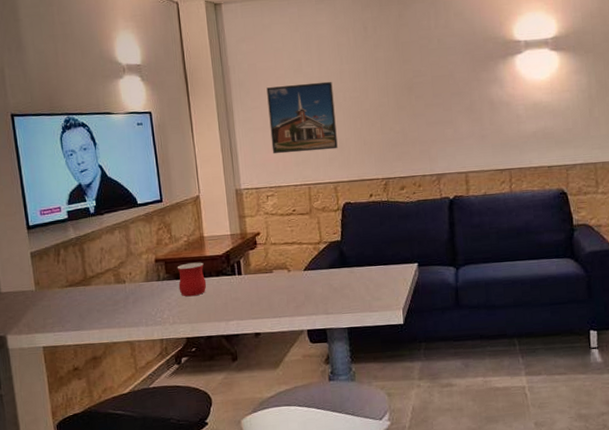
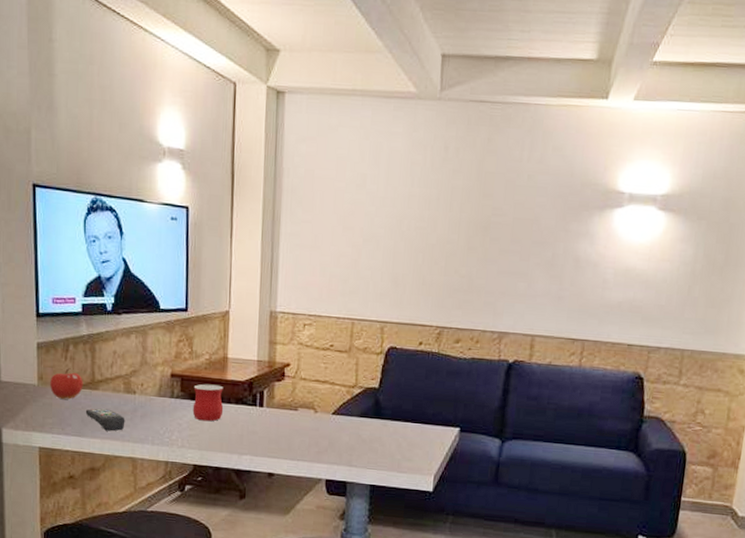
fruit: none [46,270,77,299] -> present [50,368,83,399]
remote control: none [81,301,120,321] -> present [85,408,125,432]
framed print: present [266,81,338,154] -> none [317,200,398,284]

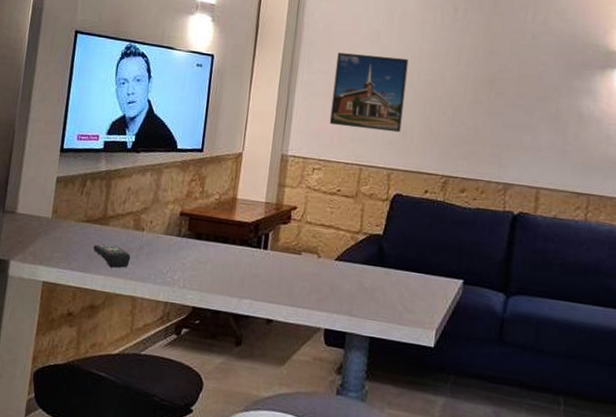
fruit: present [50,368,83,399] -> none [63,202,96,234]
mug: present [192,384,224,422] -> none [197,223,230,262]
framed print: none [317,200,398,284] -> present [329,52,409,133]

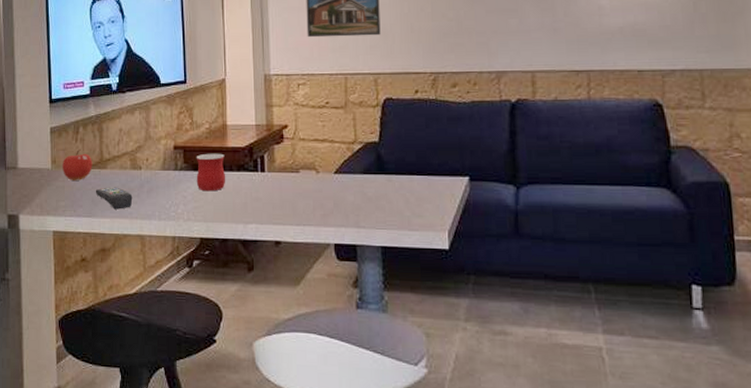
fruit: none [63,202,96,234] -> present [63,150,93,180]
mug: none [197,223,230,262] -> present [196,153,226,192]

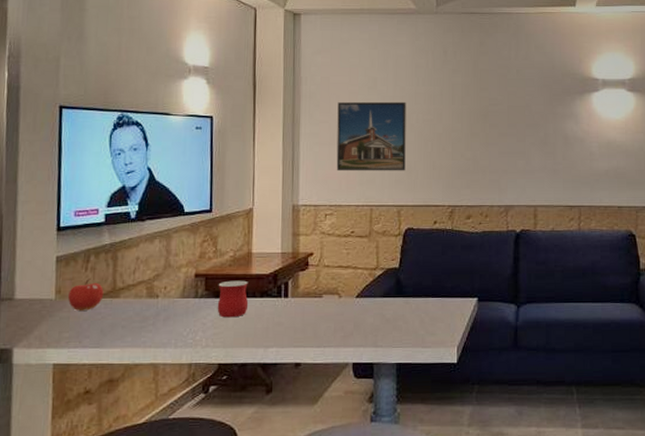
remote control: present [95,187,133,210] -> none [105,316,147,339]

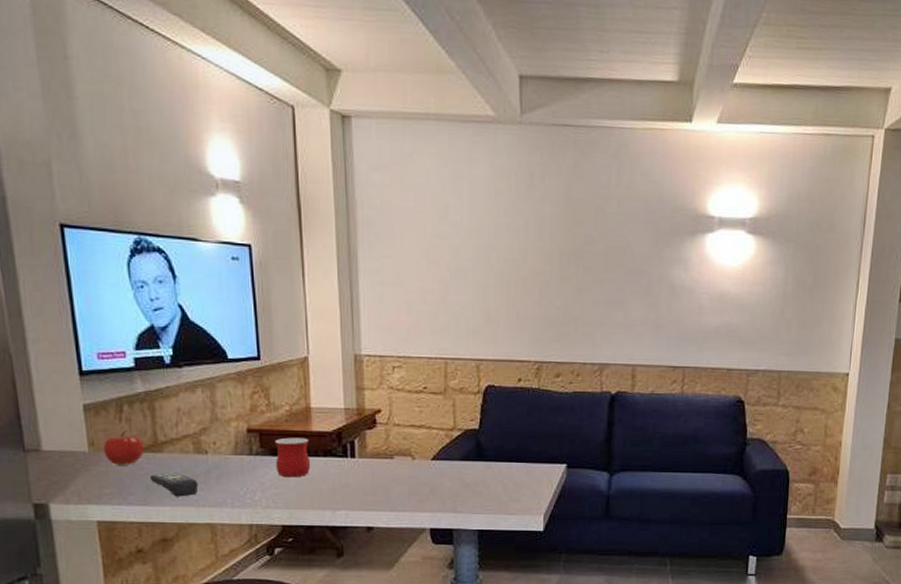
remote control: none [105,316,147,339] -> present [149,472,199,497]
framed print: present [336,101,406,171] -> none [402,233,485,320]

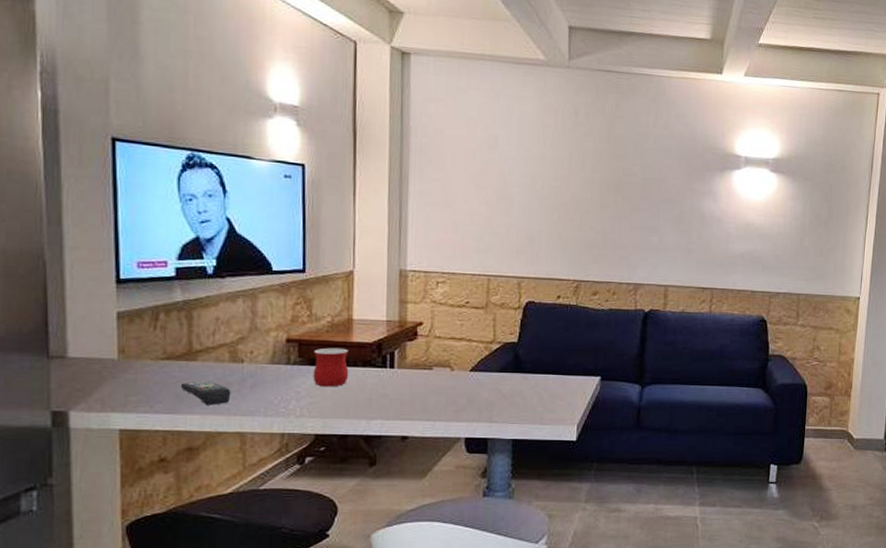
fruit: present [103,431,145,465] -> none [134,338,178,373]

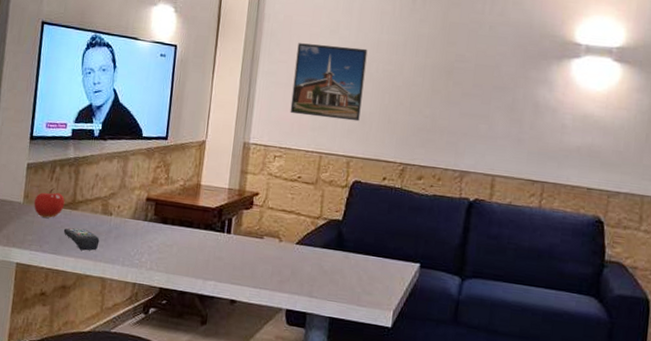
fruit: none [134,338,178,373] -> present [34,188,65,218]
mug: present [313,347,349,387] -> none [163,209,195,246]
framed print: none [450,159,531,241] -> present [290,43,368,122]

